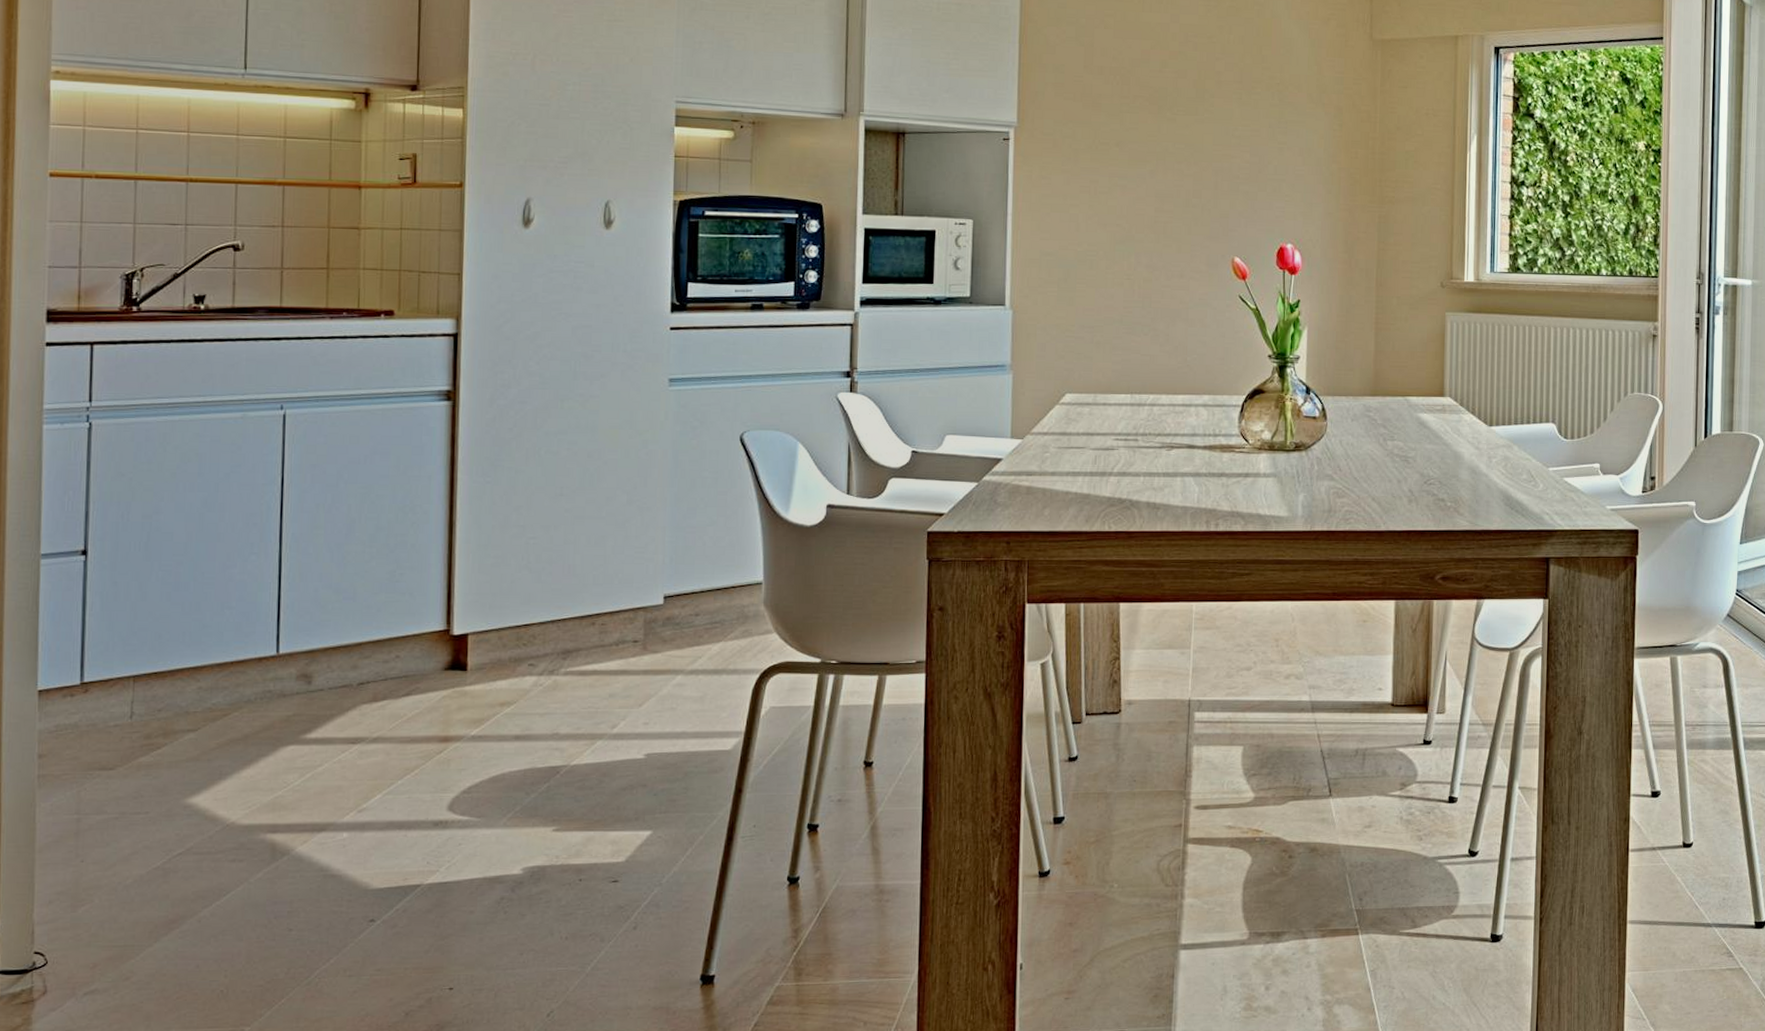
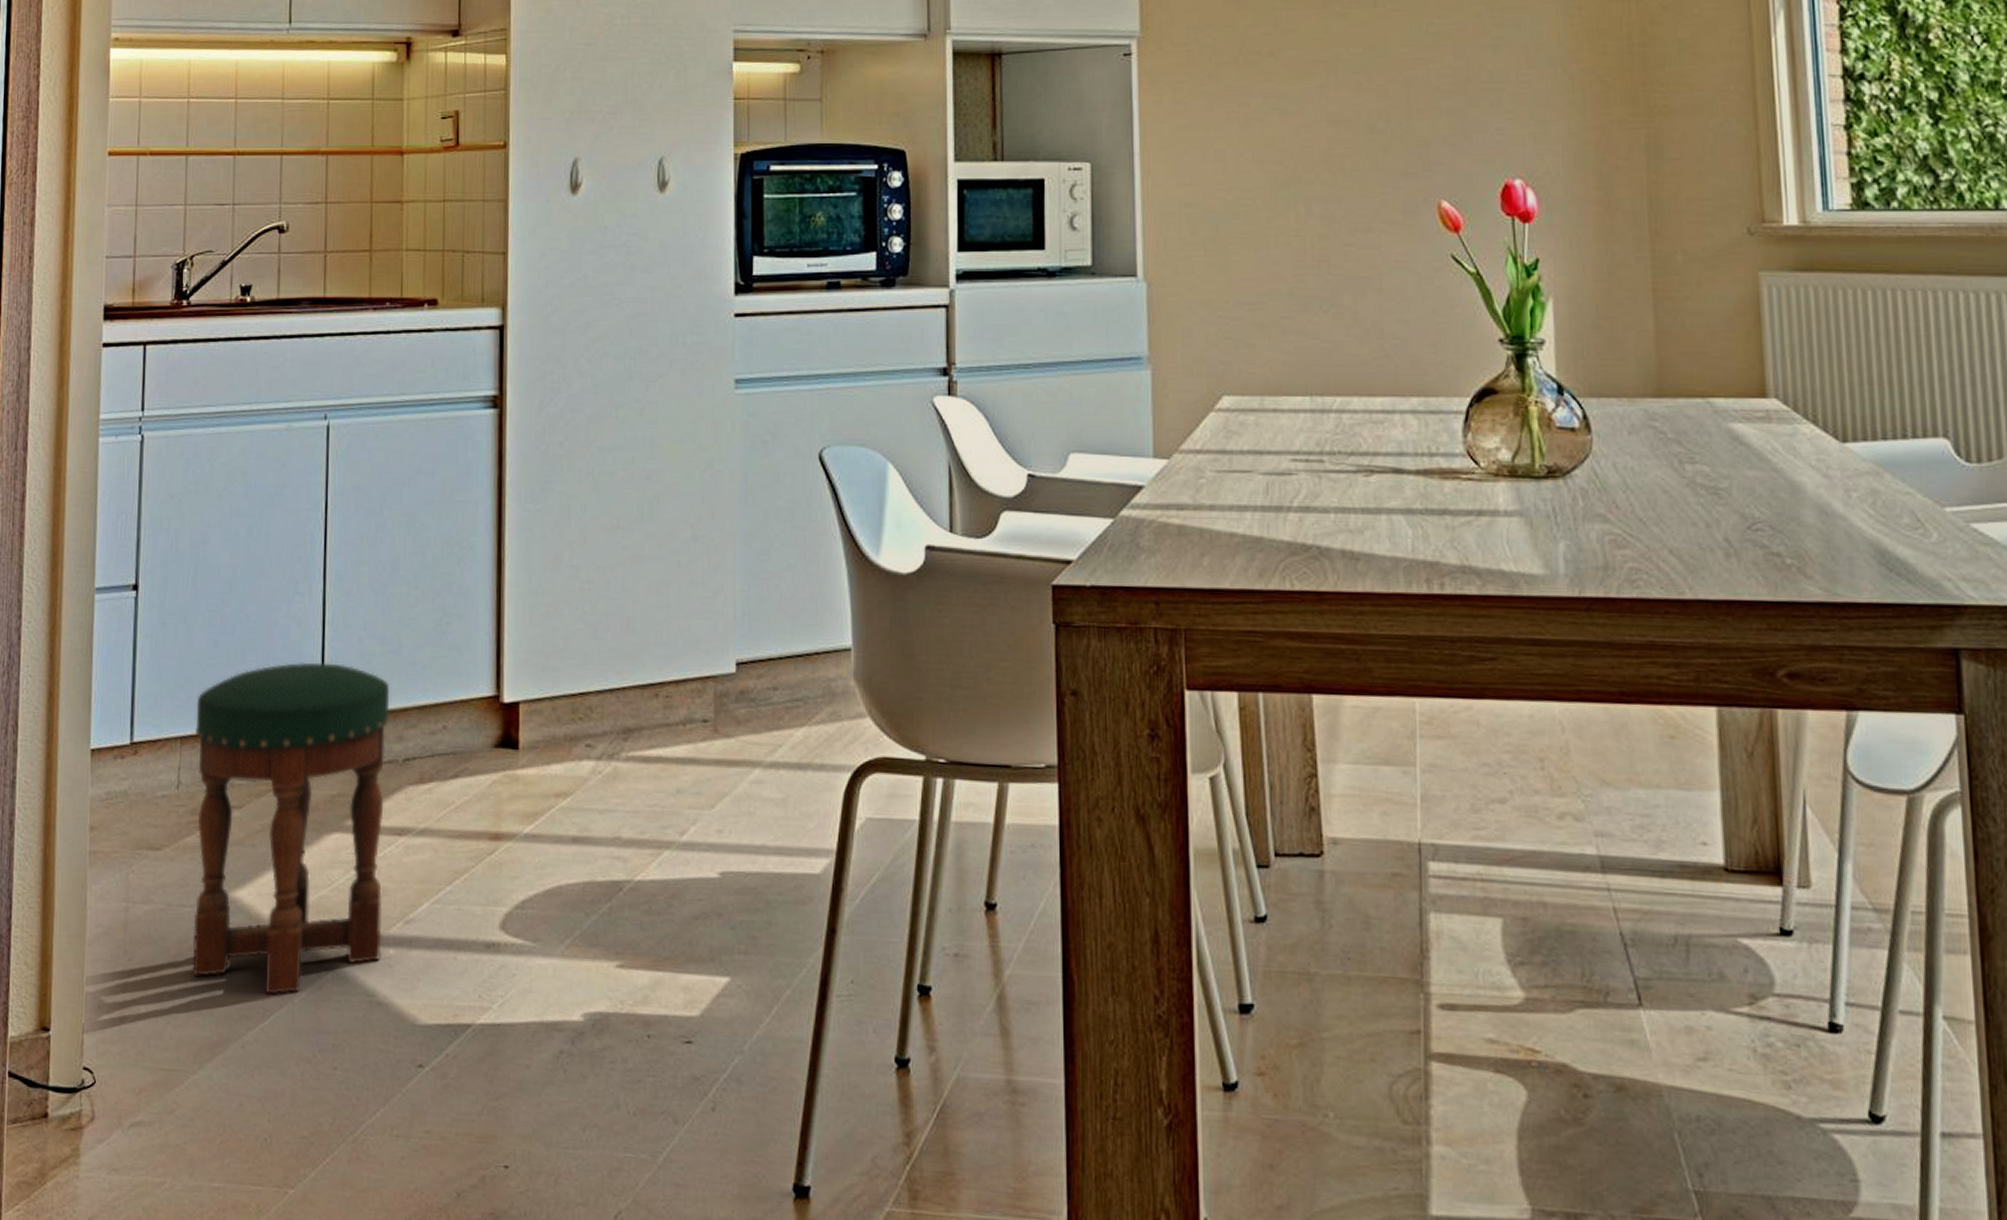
stool: none [147,609,345,878] -> present [192,662,390,995]

